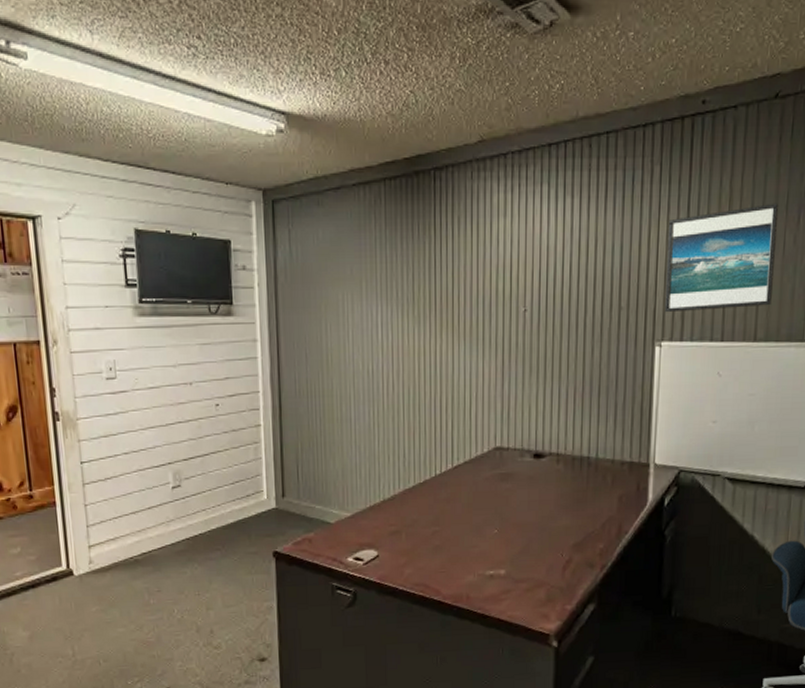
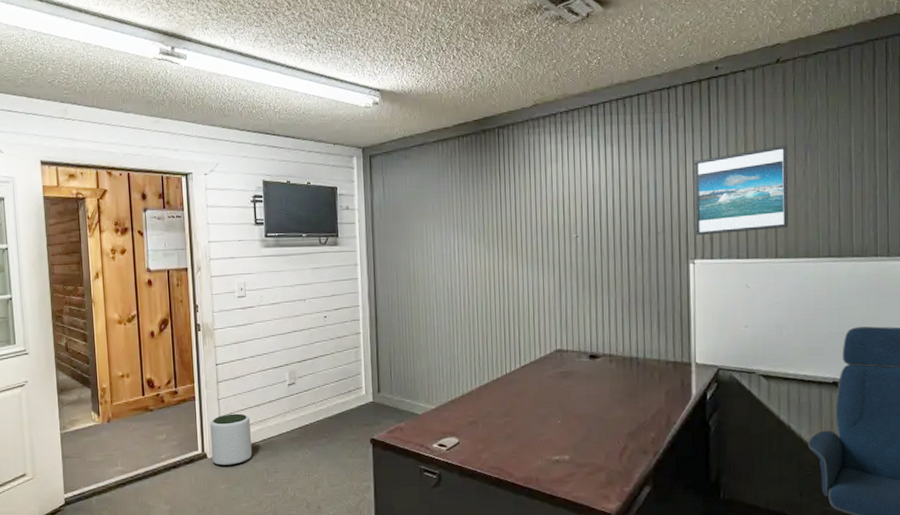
plant pot: none [75,522,130,584] -> present [210,413,253,466]

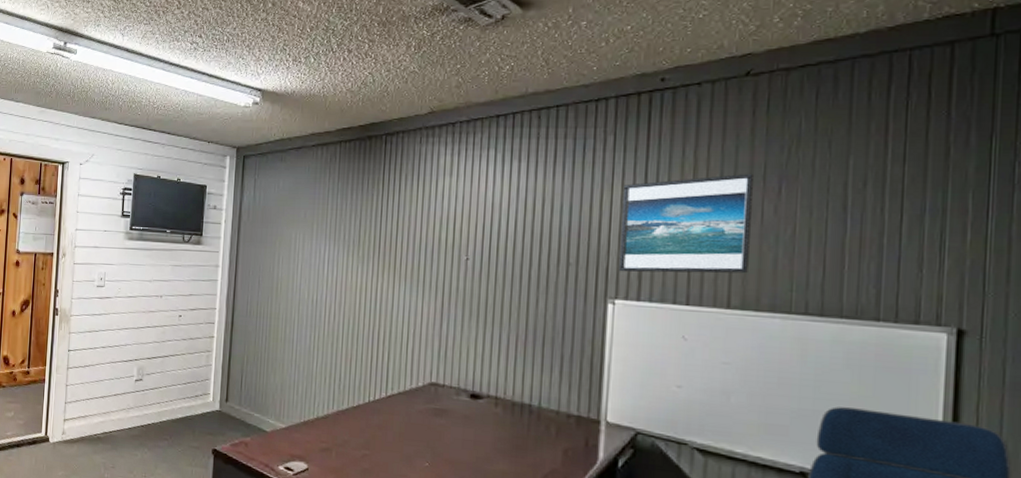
plant pot: present [210,413,253,466] -> none [53,401,95,454]

